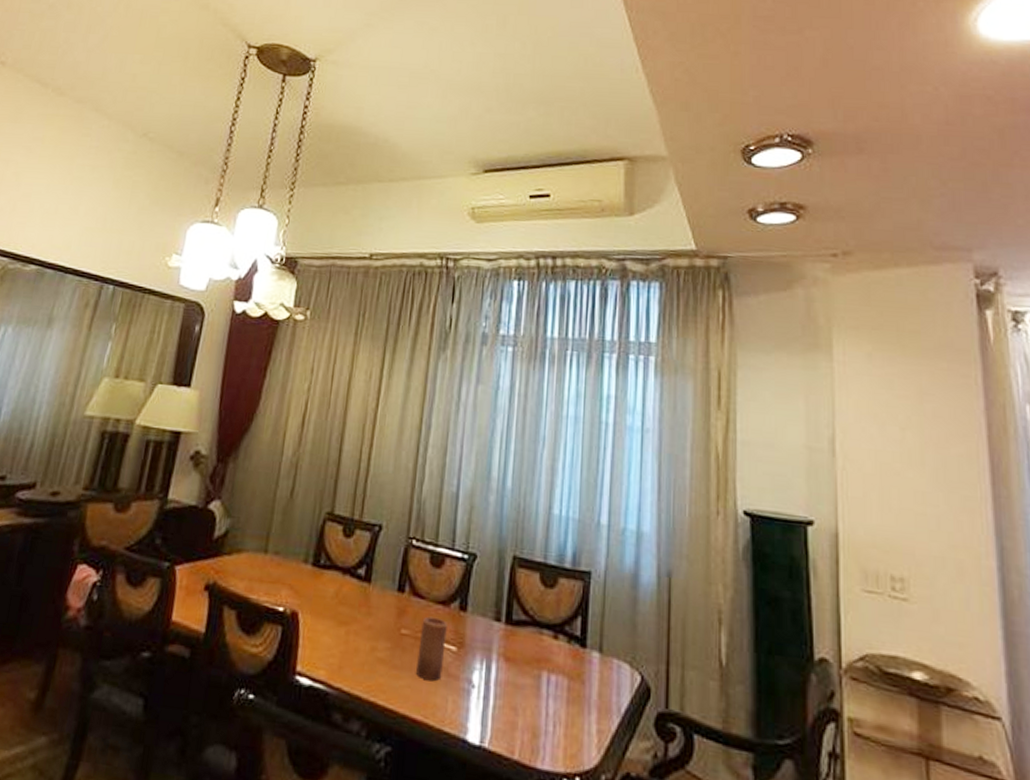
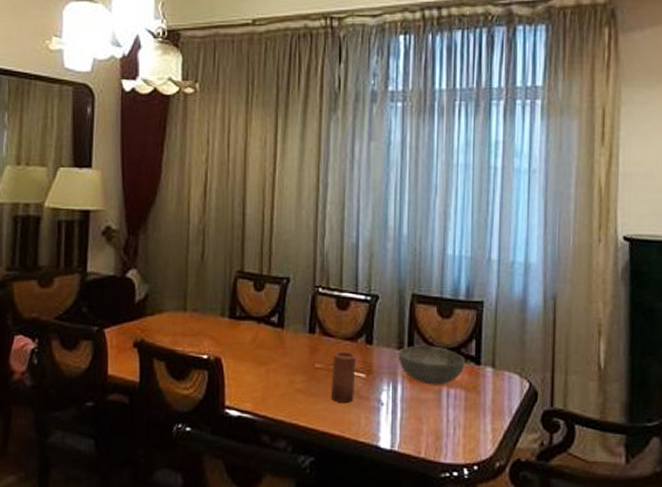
bowl: none [493,617,570,669] -> present [398,345,466,385]

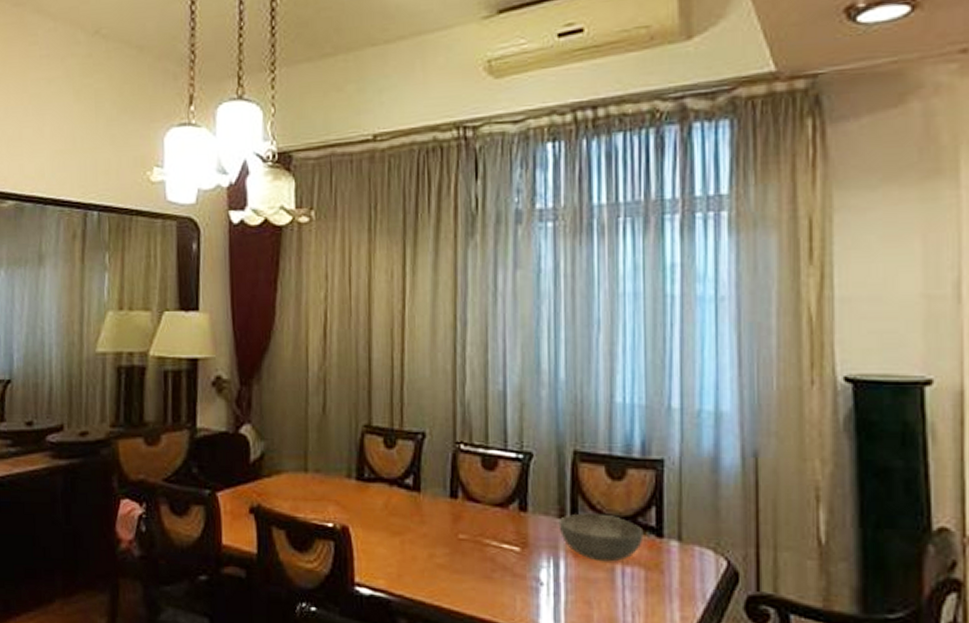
candle: present [331,351,356,402] -> none [479,519,508,581]

